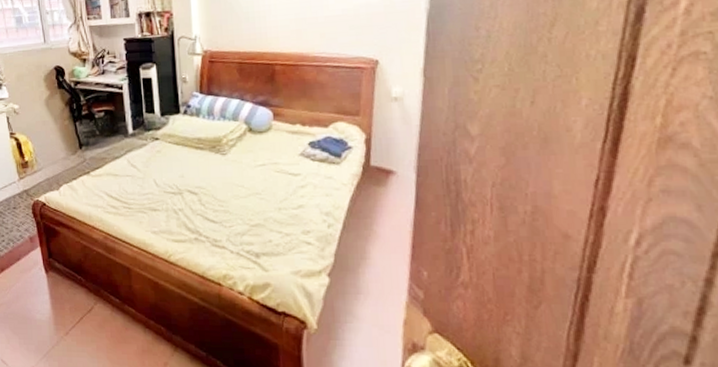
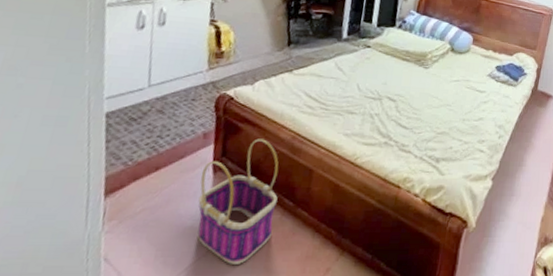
basket: none [36,240,108,355] -> present [197,138,279,266]

